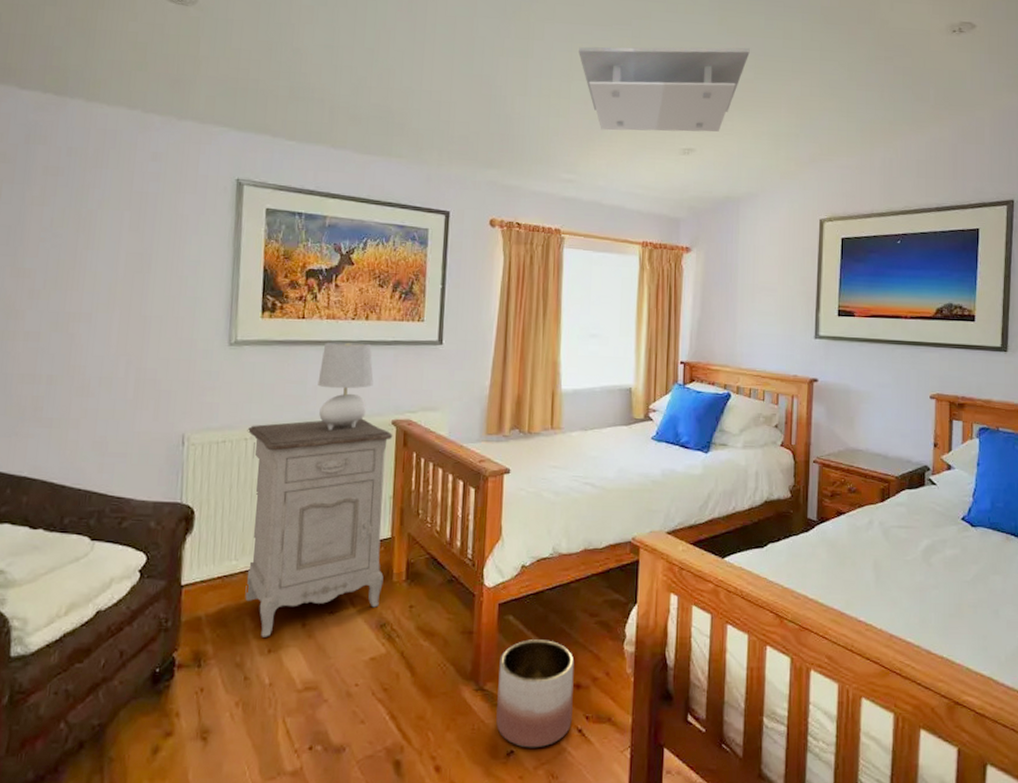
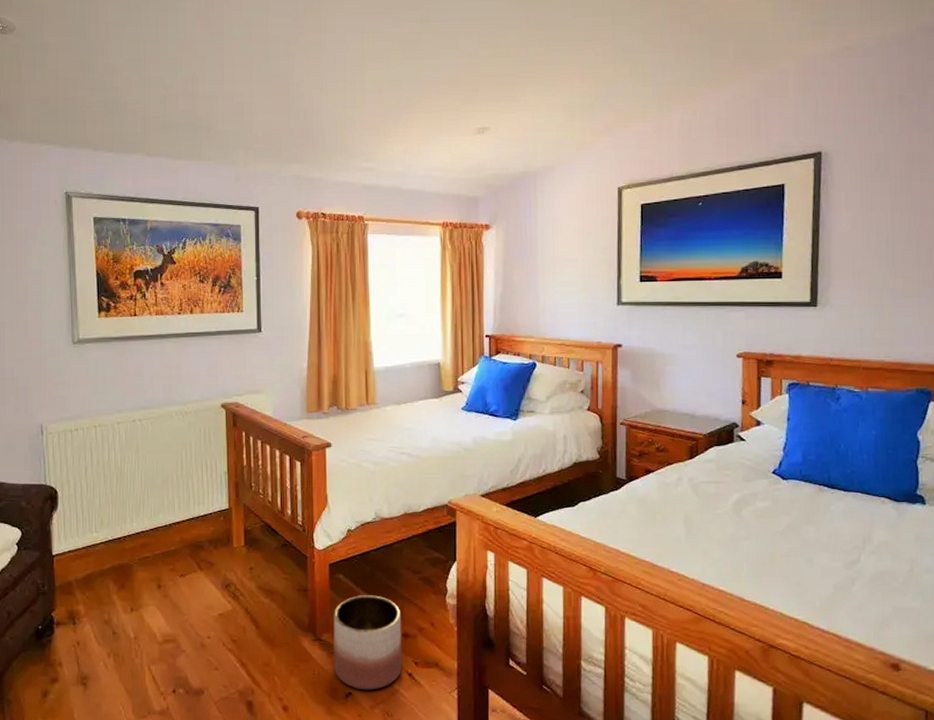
nightstand: present [245,418,393,637] -> none [95,403,225,598]
table lamp: present [318,342,374,430] -> none [153,335,202,415]
ceiling light: present [579,46,750,132] -> none [370,20,540,117]

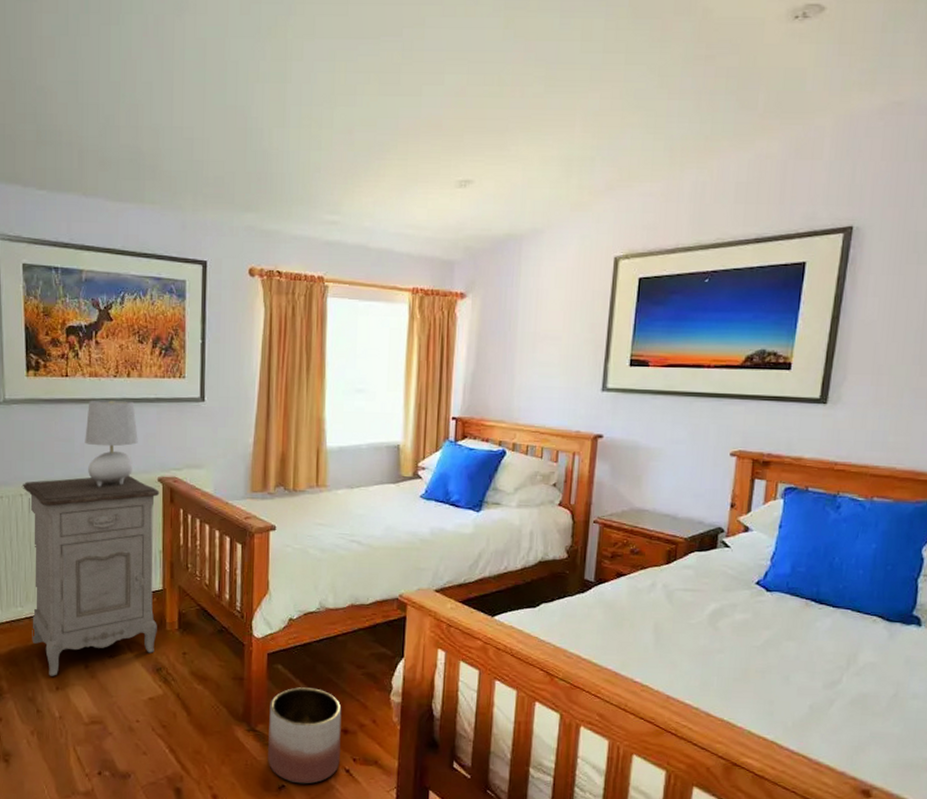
nightstand: none [95,403,225,598] -> present [21,475,160,676]
table lamp: none [153,335,202,415] -> present [85,400,138,487]

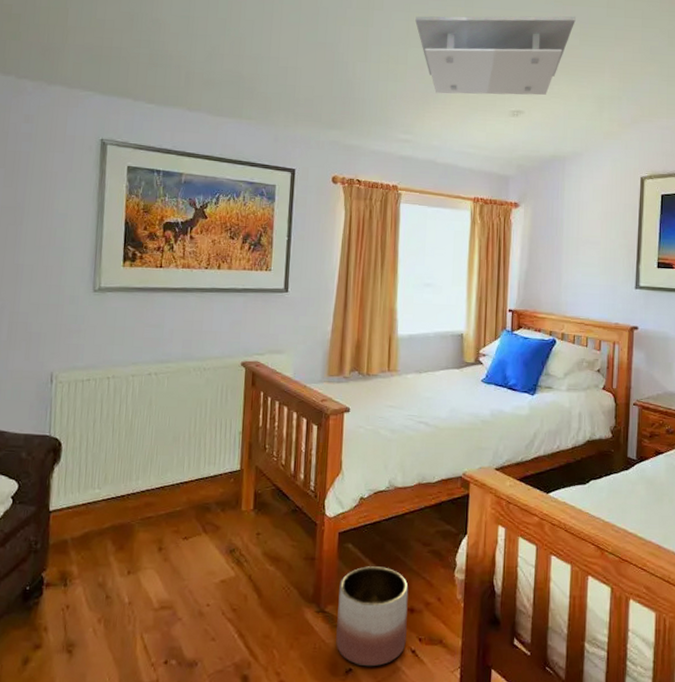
nightstand: present [21,475,160,676] -> none [107,360,242,560]
table lamp: present [85,400,138,487] -> none [174,289,225,371]
ceiling light: none [342,54,541,163] -> present [415,16,576,96]

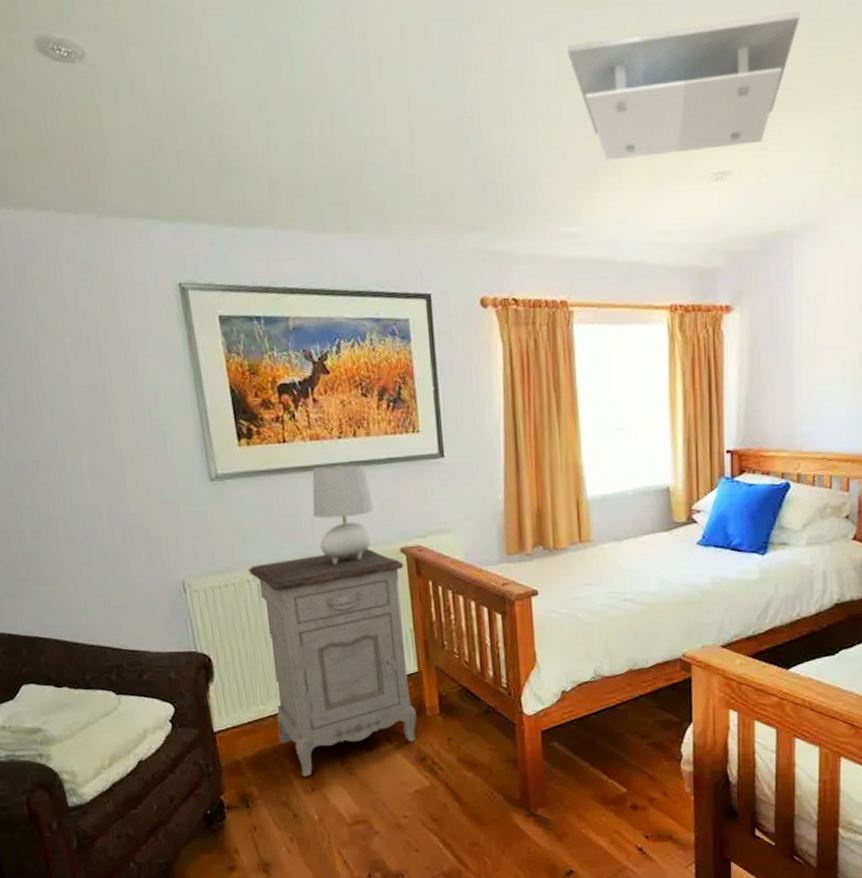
nightstand: none [107,360,242,560] -> present [247,548,417,777]
table lamp: none [174,289,225,371] -> present [312,464,374,564]
planter: present [336,566,409,667] -> none [549,764,631,868]

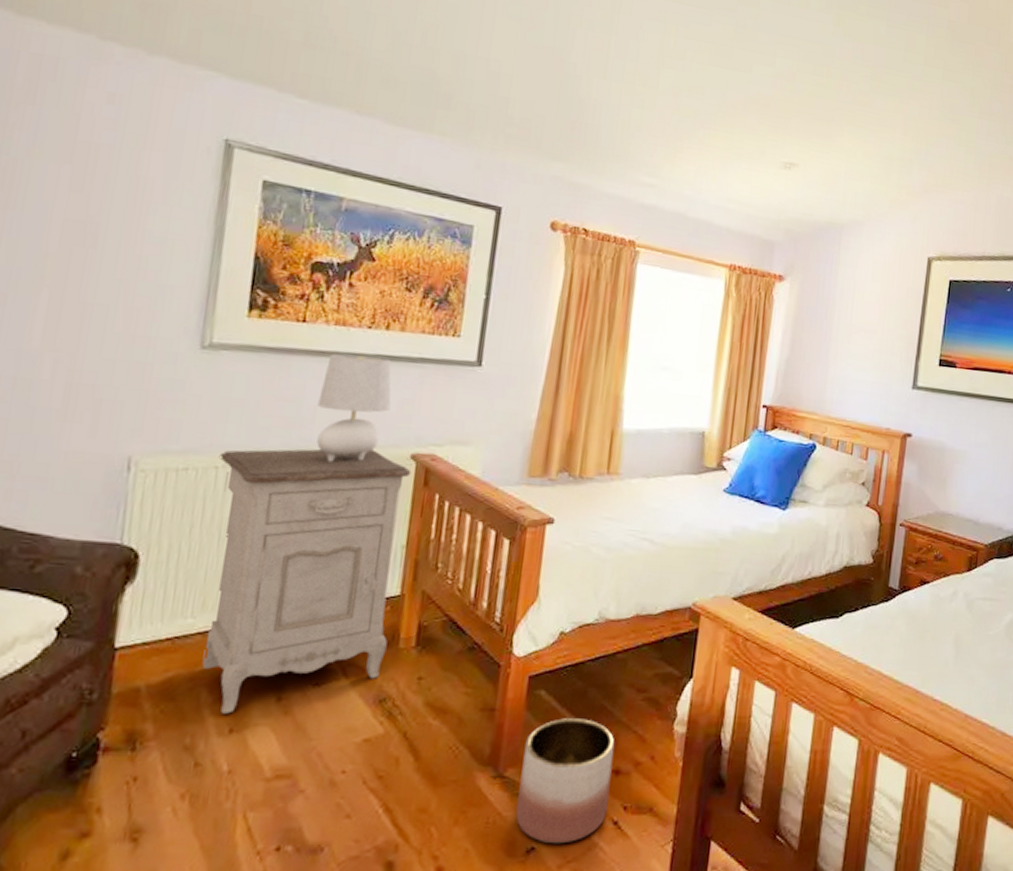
planter: none [549,764,631,868] -> present [516,718,615,844]
ceiling light: present [567,10,800,161] -> none [672,29,868,147]

